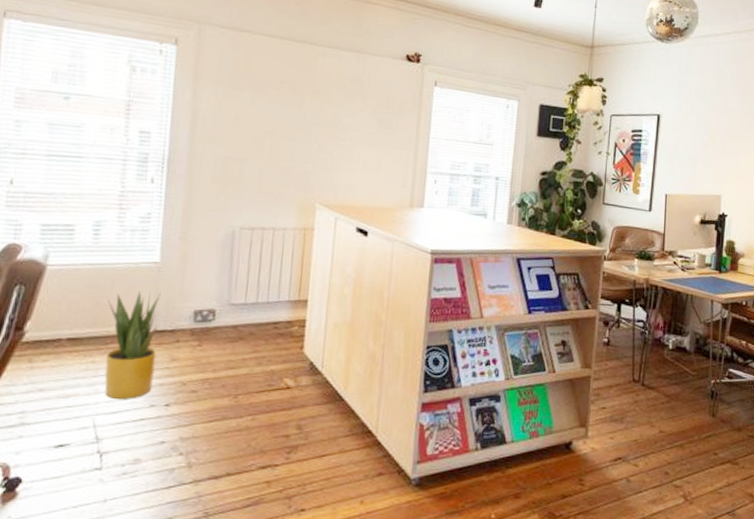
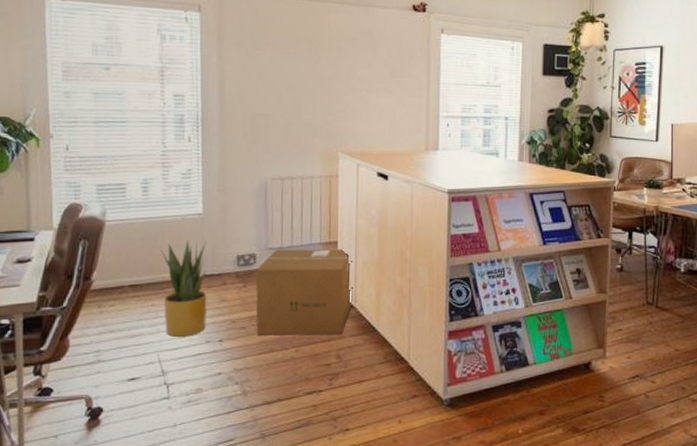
box: none [208,305,322,403] -> present [255,249,353,335]

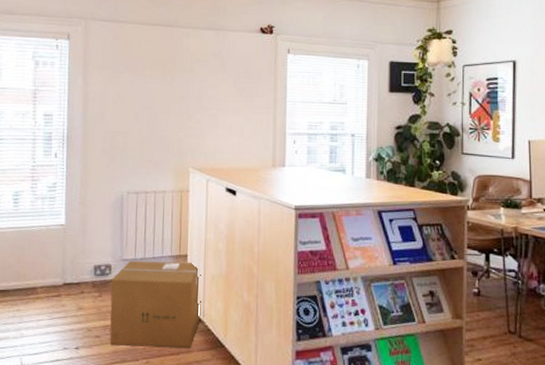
planter: present [161,240,207,337] -> none [27,249,68,342]

